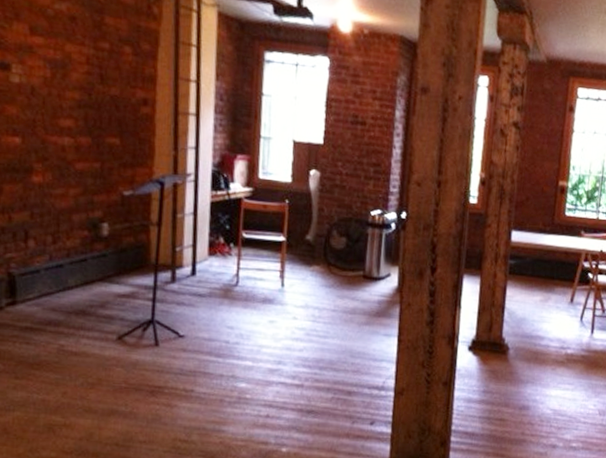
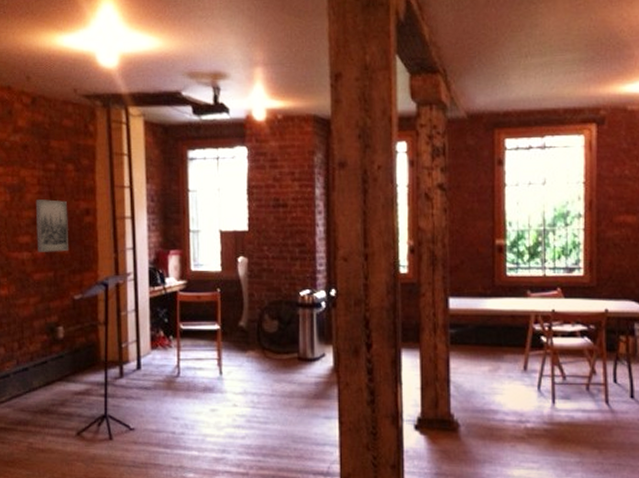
wall art: none [81,80,122,143] -> present [35,199,69,252]

